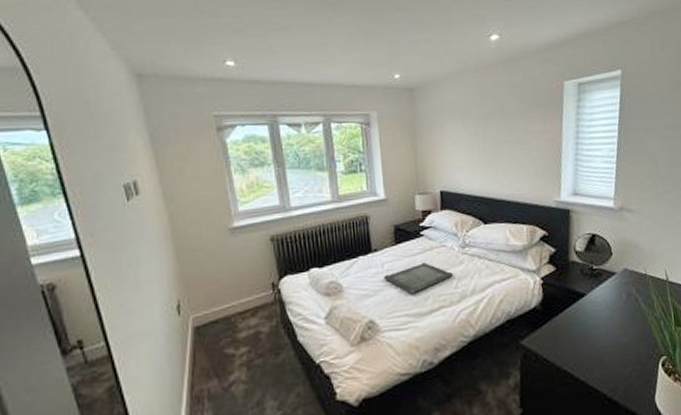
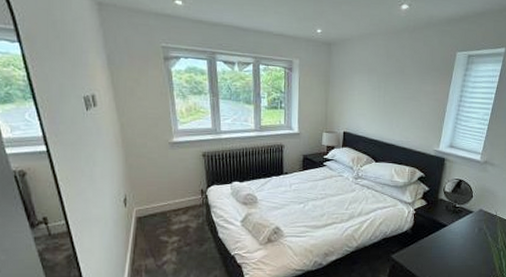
serving tray: present [383,262,453,294] -> none [290,187,346,211]

